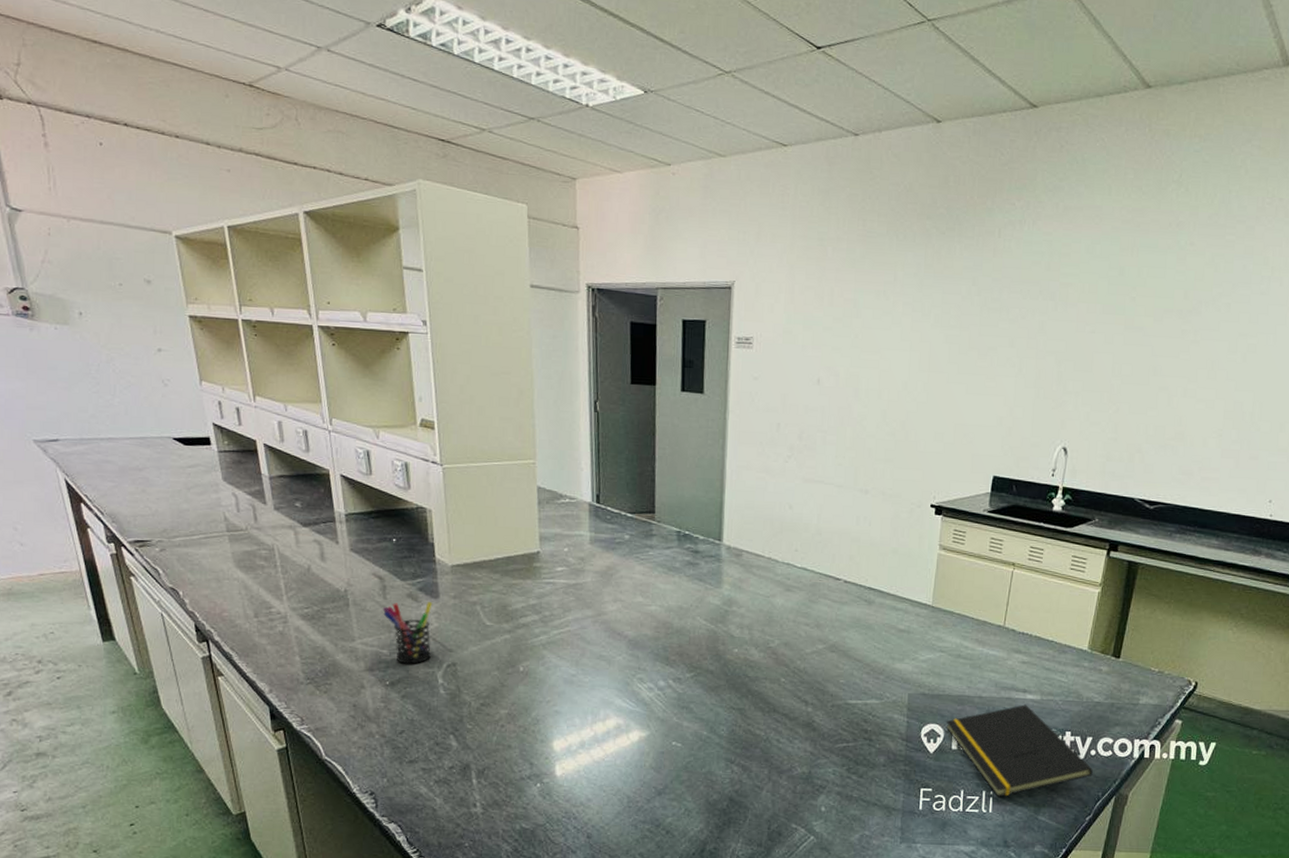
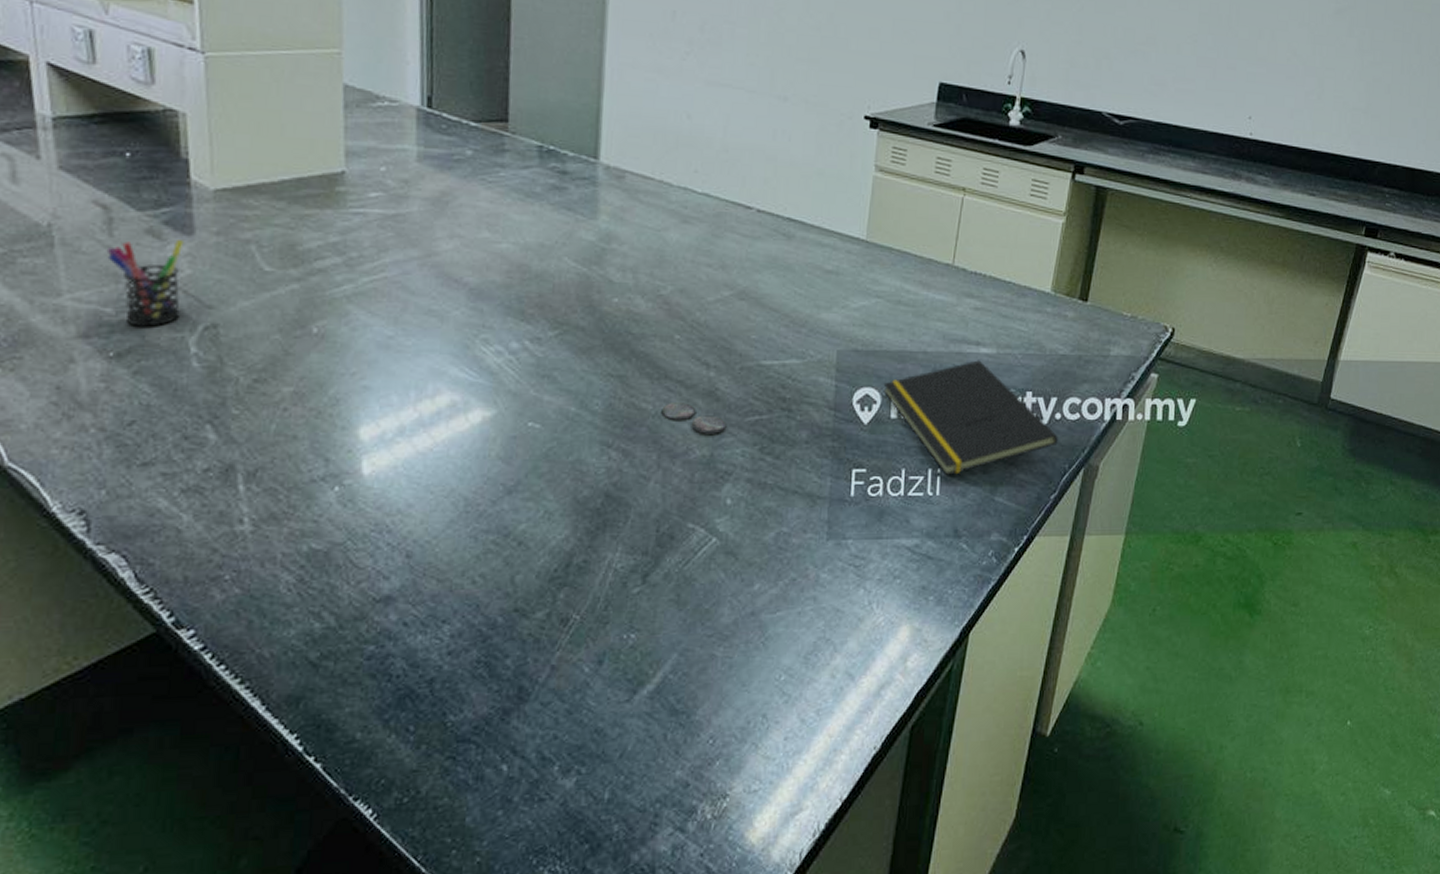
petri dish: none [771,731,821,756] -> present [661,403,727,434]

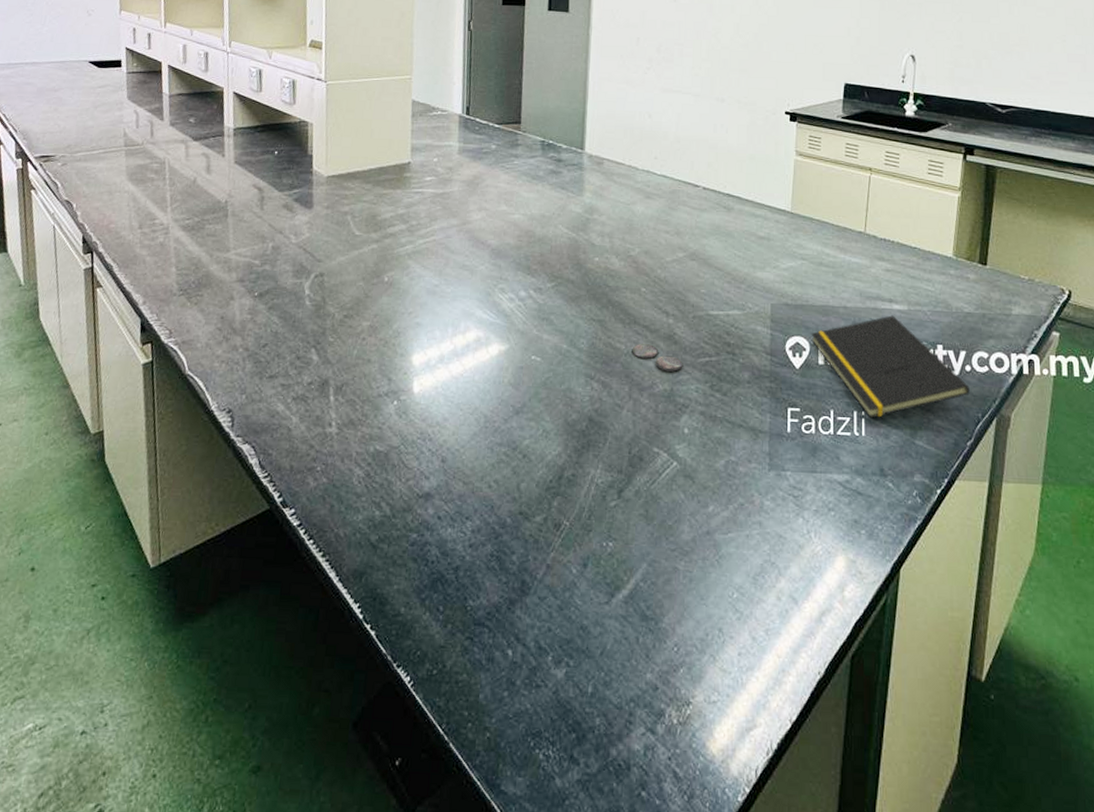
pen holder: present [106,240,185,327] -> none [258,212,307,275]

